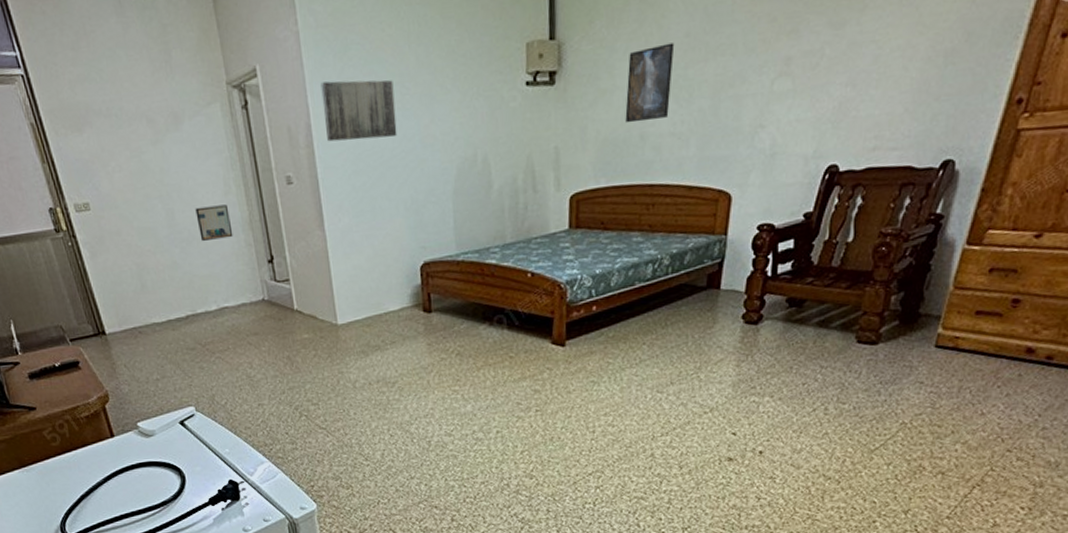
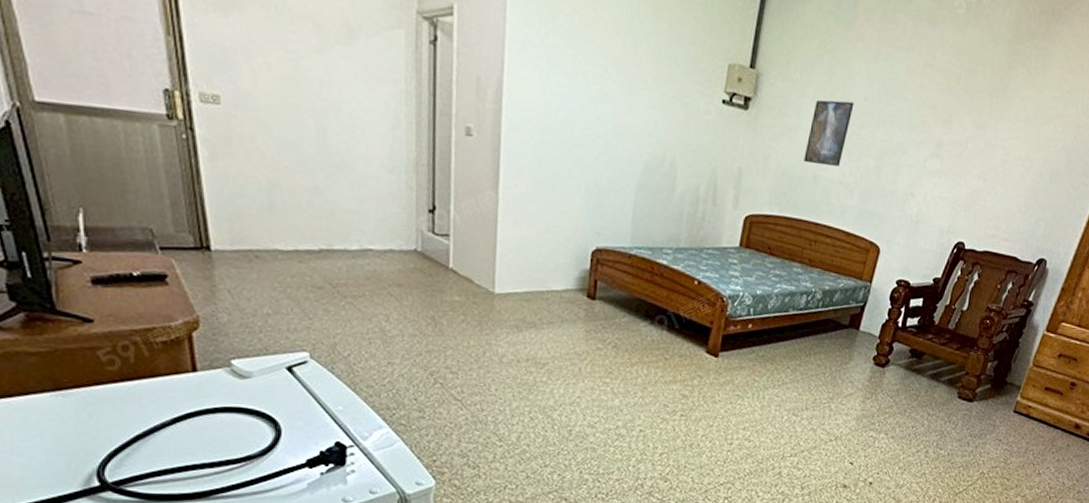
wall art: present [195,204,233,242] -> none [353,134,394,176]
wall art: present [320,80,397,142] -> none [518,42,596,116]

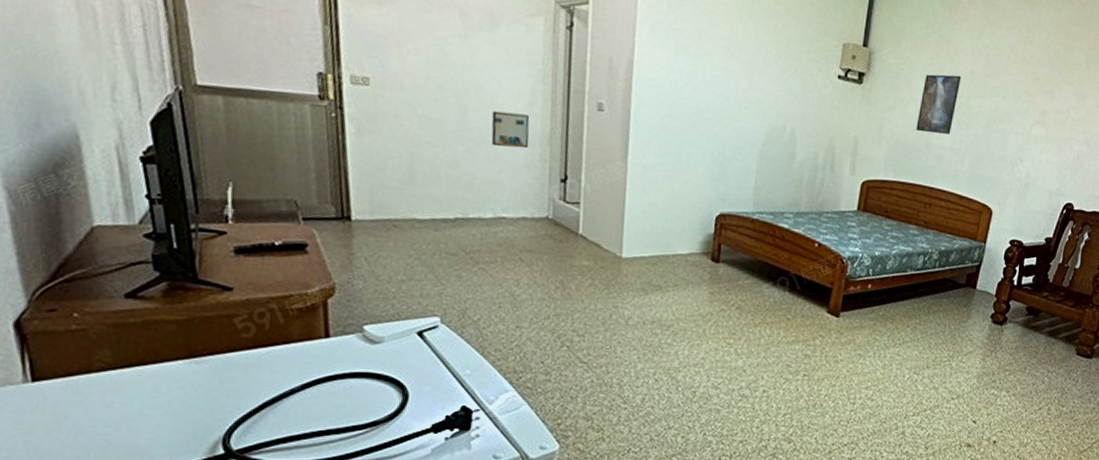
wall art: none [353,134,394,176] -> present [491,110,530,149]

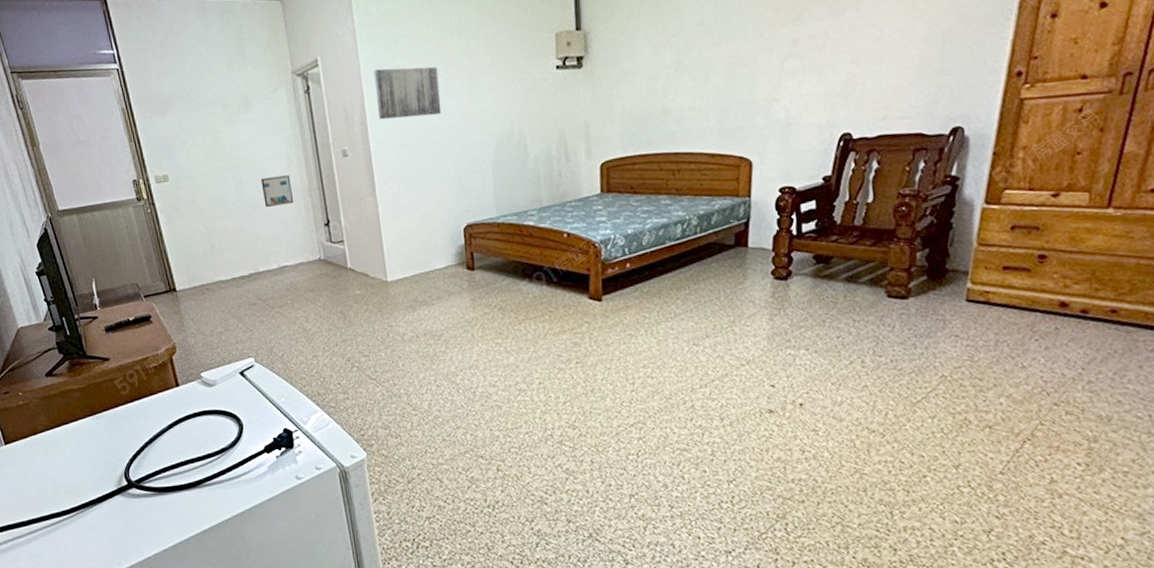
wall art: none [647,26,720,92] -> present [373,67,442,120]
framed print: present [916,74,962,134] -> none [647,30,690,100]

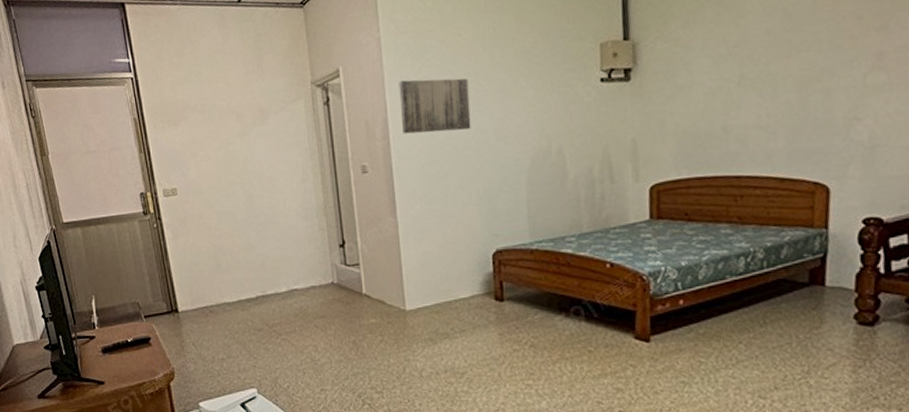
wall art: present [261,175,294,208] -> none [273,191,308,226]

